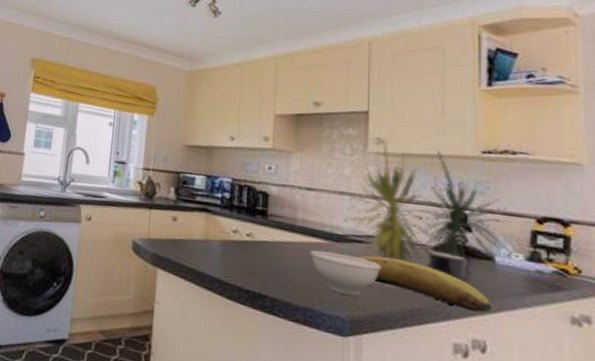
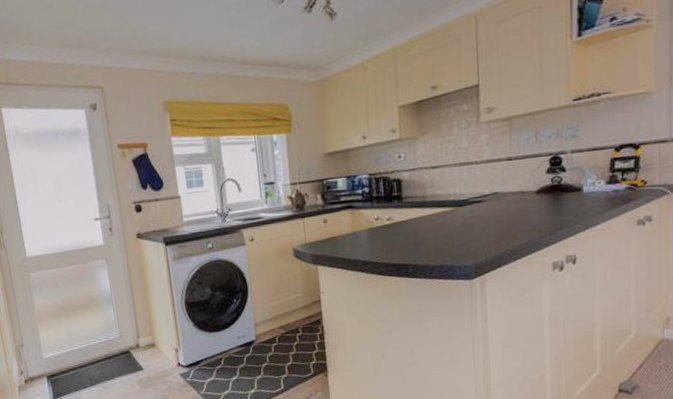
bowl: present [310,250,381,297] -> none [440,215,497,248]
plant: present [344,142,512,281] -> none [465,107,596,212]
fruit: present [358,255,492,313] -> none [478,207,580,235]
mug: present [428,251,467,282] -> none [532,193,562,214]

